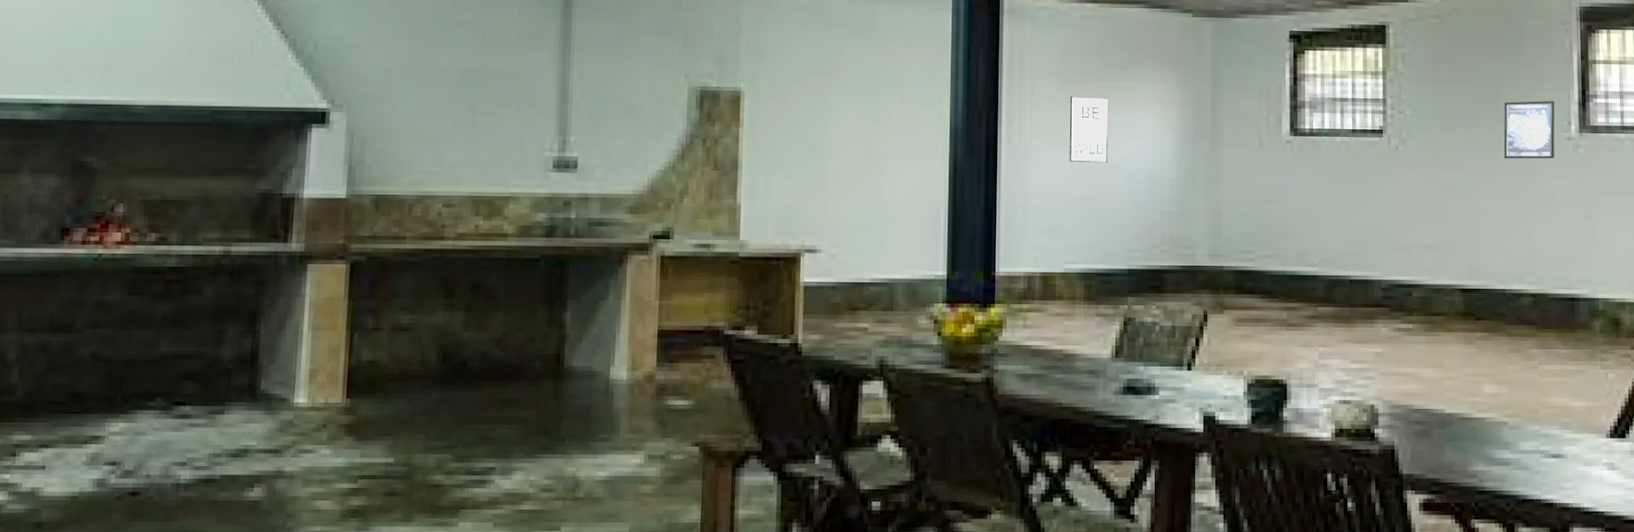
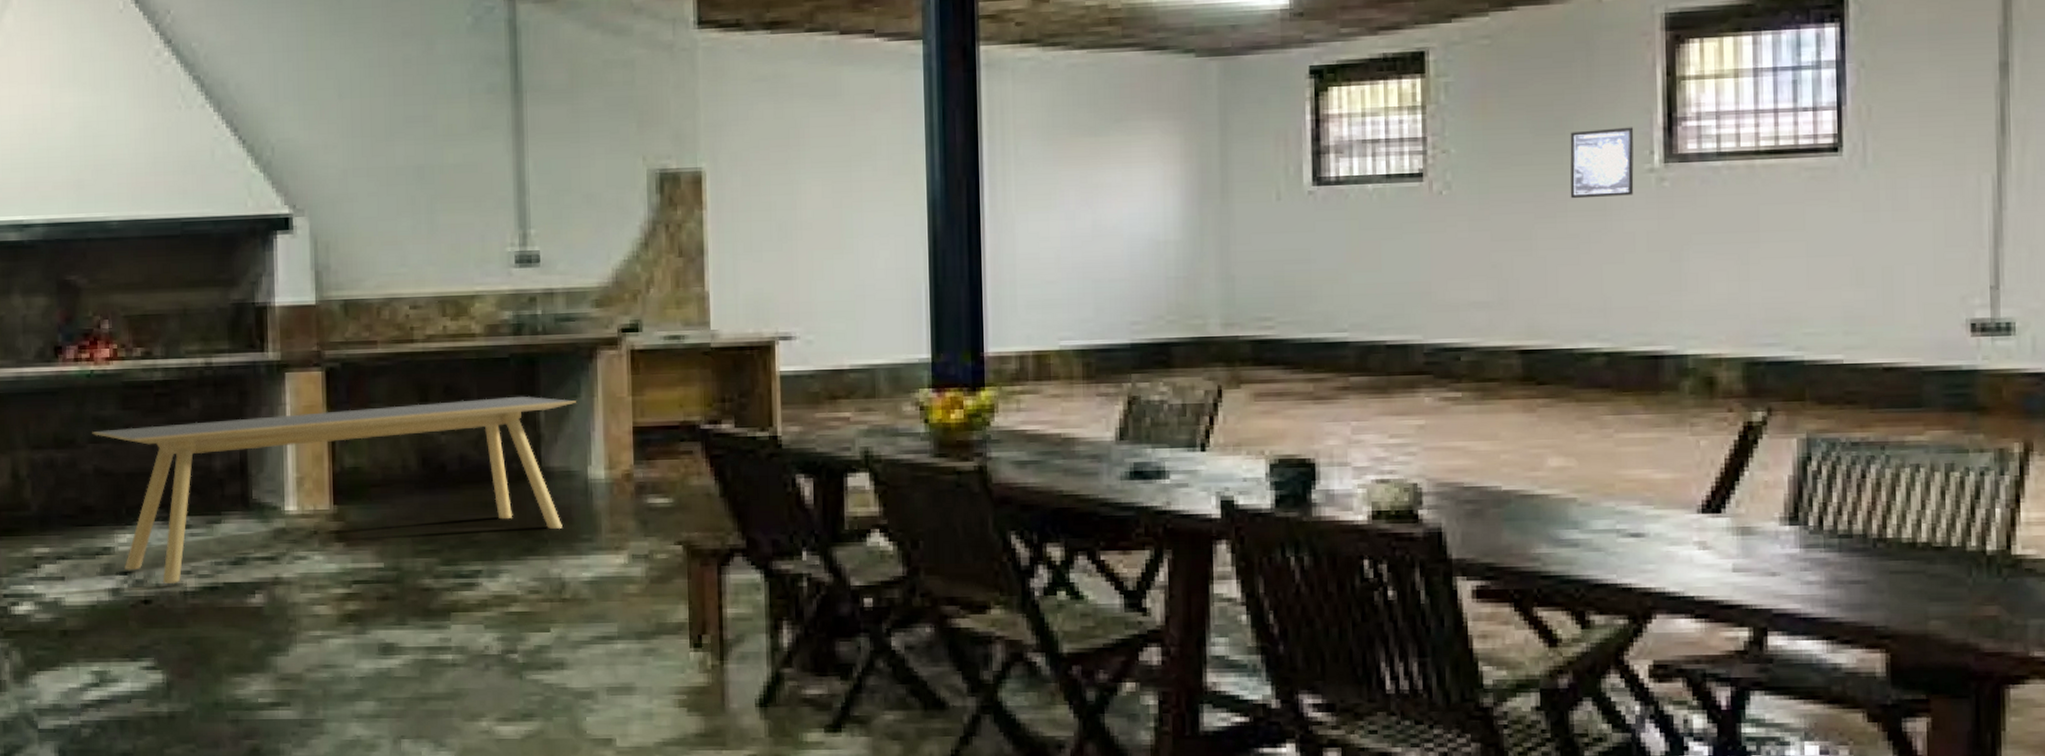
dining table: none [93,296,603,476] -> present [92,395,576,585]
wall art: present [1069,97,1109,162] -> none [1058,155,1103,228]

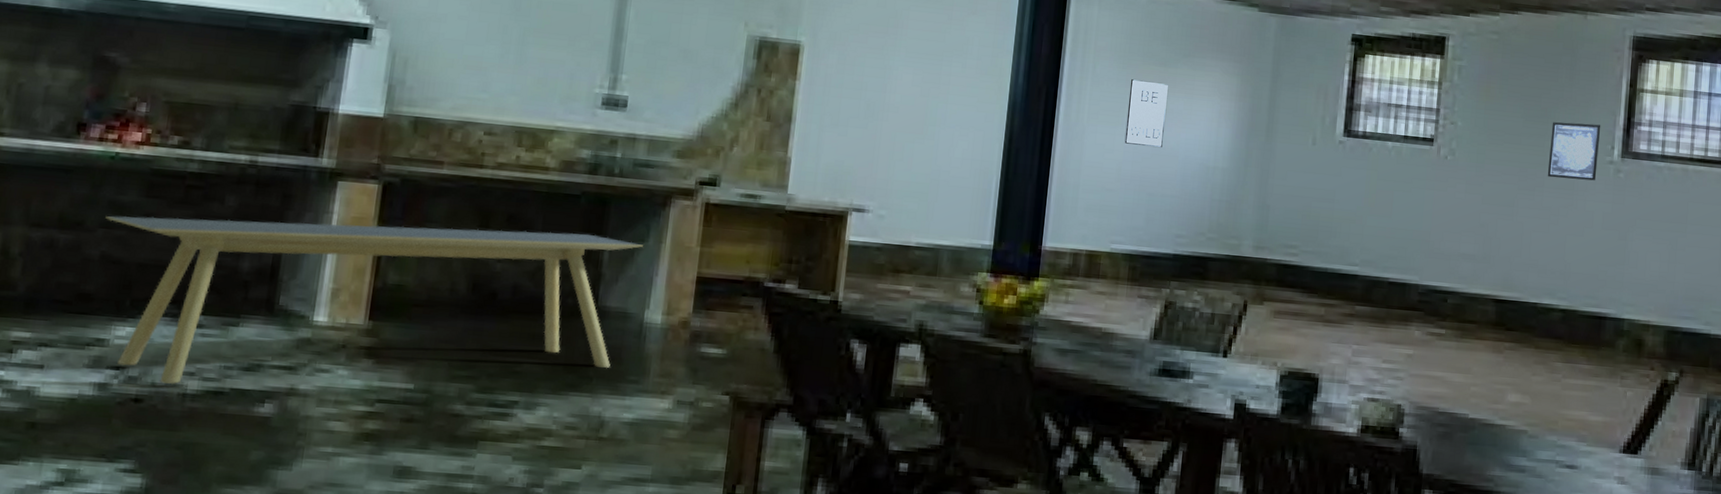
wall art: none [1058,155,1103,228] -> present [1124,79,1169,147]

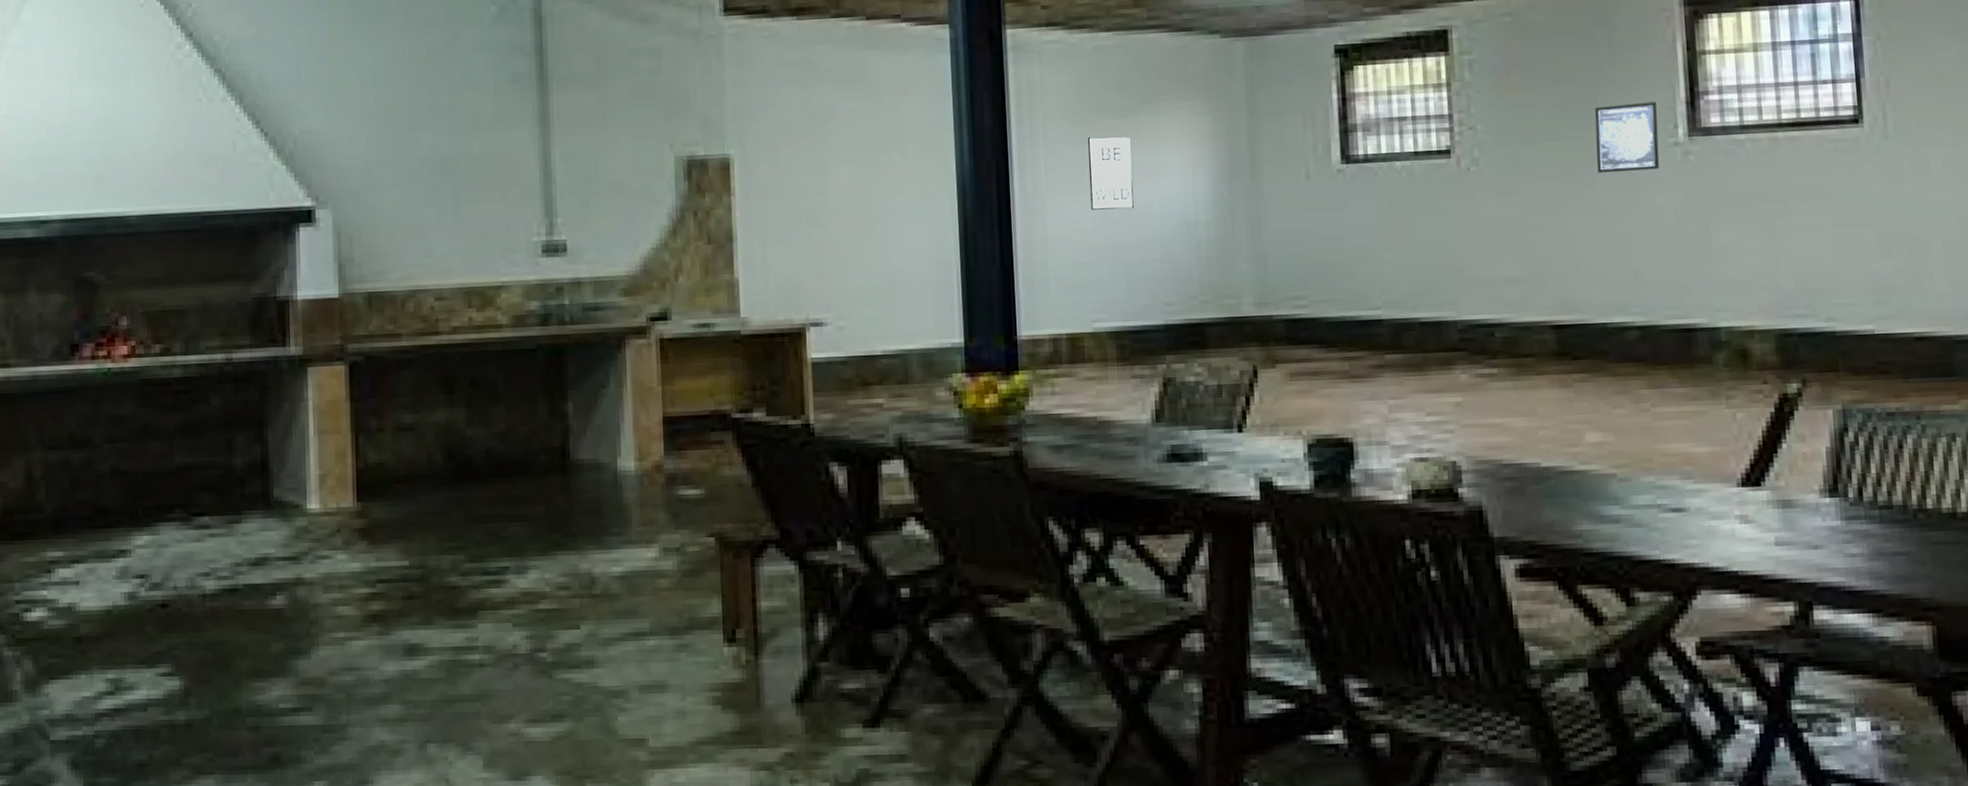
dining table: present [105,215,643,385] -> none [109,387,605,587]

